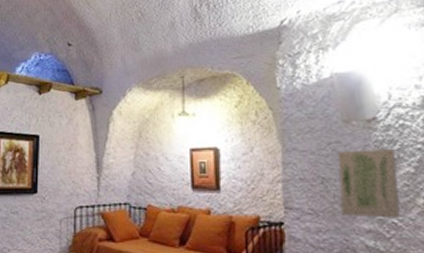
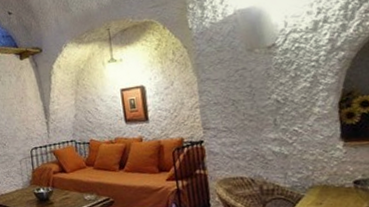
wall art: present [337,149,400,219] -> none [244,69,300,129]

